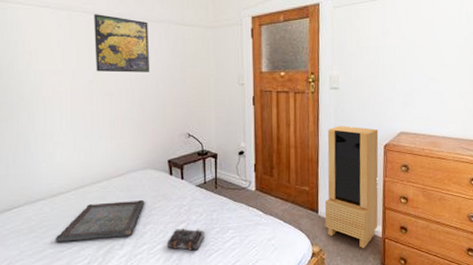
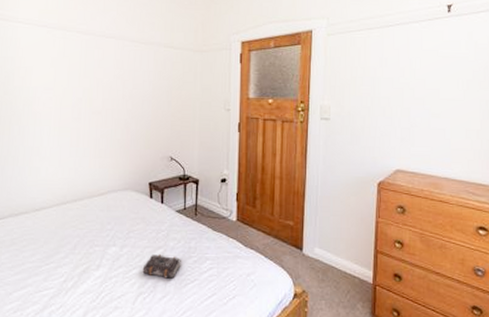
serving tray: present [55,199,144,243] -> none [34,220,123,258]
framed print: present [94,14,149,73] -> none [85,34,138,93]
storage cabinet: present [324,126,379,249] -> none [309,159,372,295]

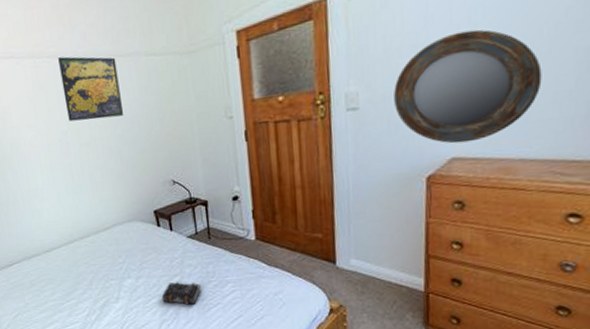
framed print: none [85,34,138,93] -> present [58,56,123,122]
home mirror: none [357,74,459,159] -> present [394,29,542,144]

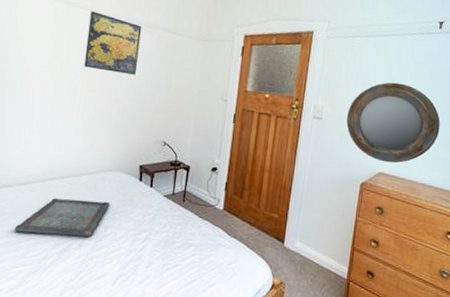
serving tray: none [54,253,134,296] -> present [13,198,109,238]
book: present [161,282,201,305] -> none [124,237,165,263]

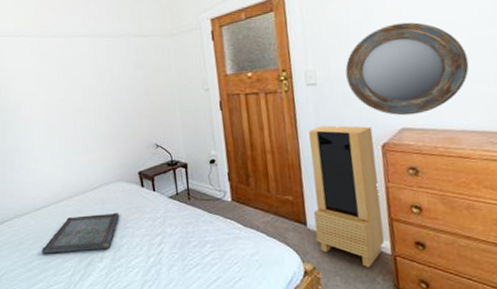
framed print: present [84,11,142,75] -> none [61,36,114,91]
storage cabinet: none [289,156,357,289] -> present [308,125,385,268]

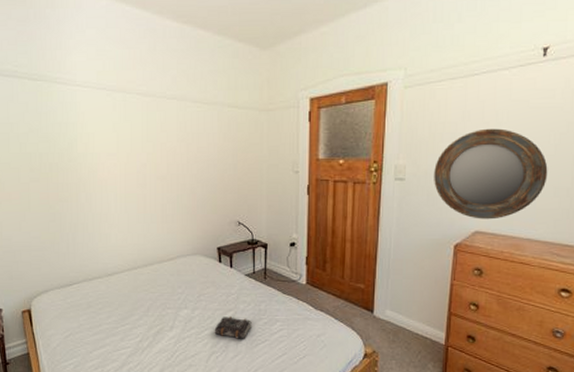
serving tray: present [41,212,119,254] -> none [110,284,193,320]
book: none [144,242,182,265] -> present [214,316,252,339]
storage cabinet: present [308,125,385,268] -> none [380,221,449,355]

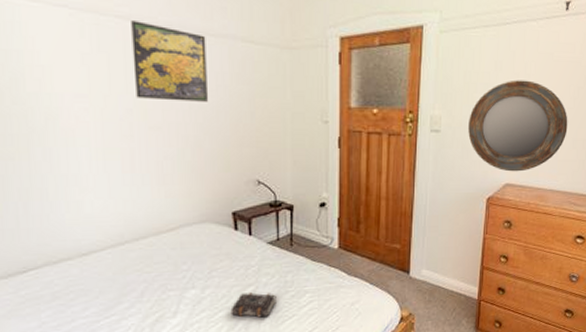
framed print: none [148,96,201,157] -> present [131,21,208,102]

